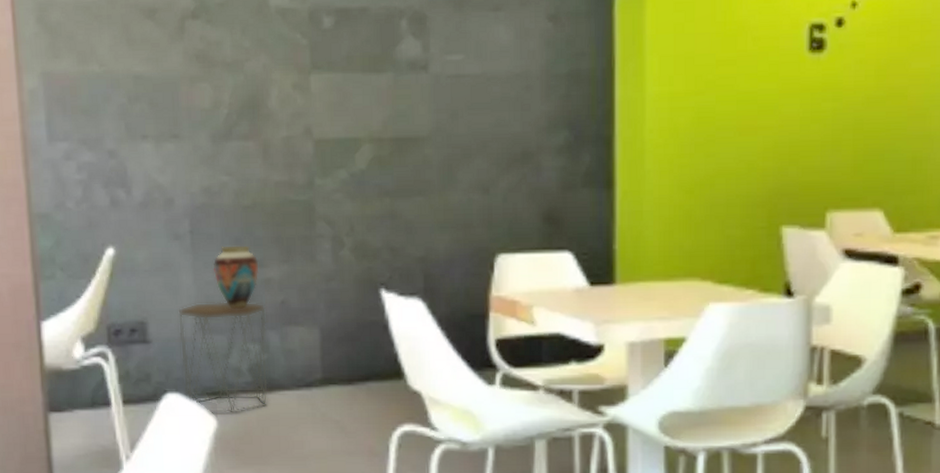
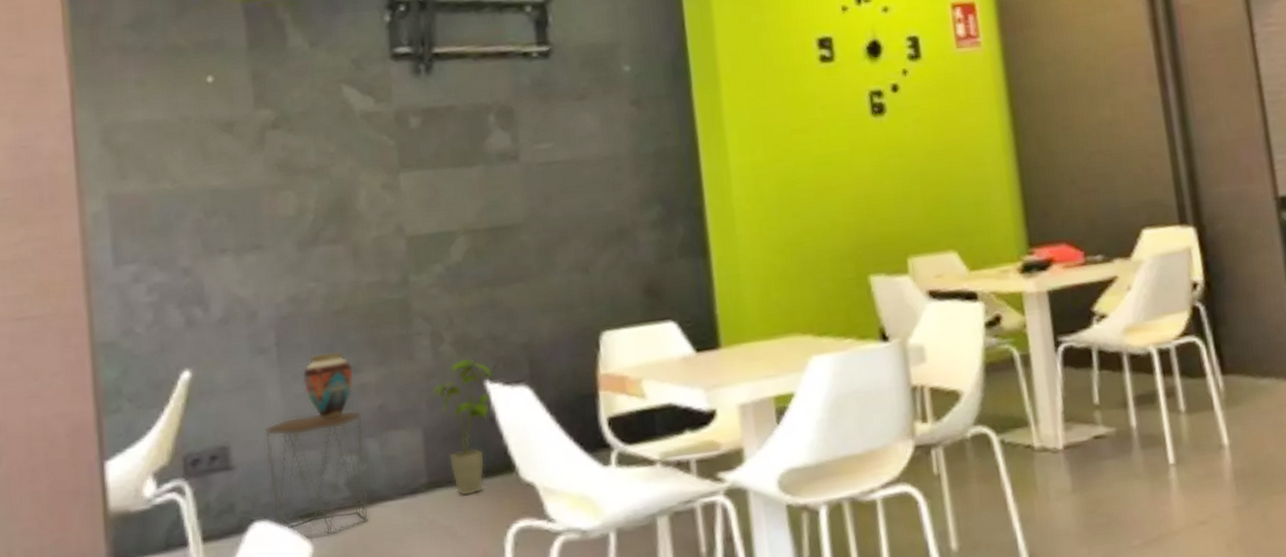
house plant: none [329,265,389,395] -> present [431,358,493,496]

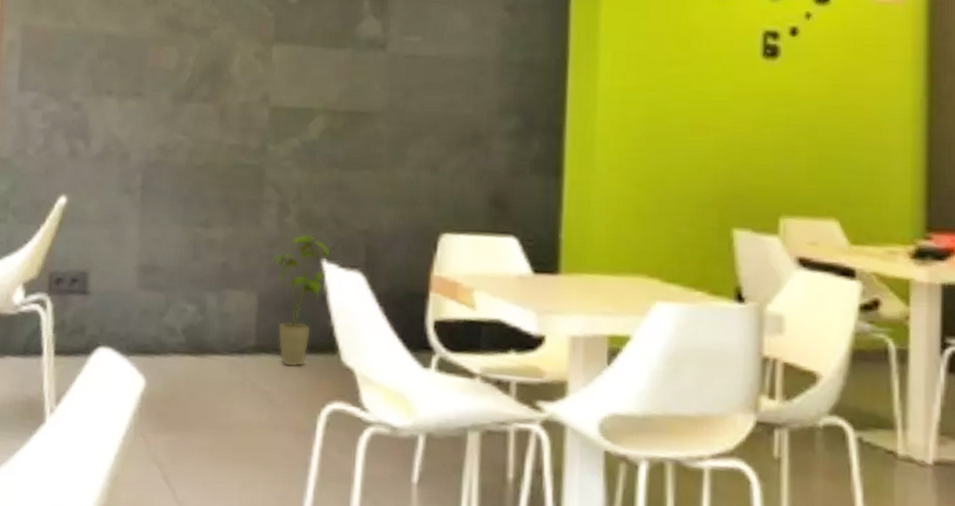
side table: present [264,410,370,539] -> none [116,257,207,376]
vase: present [302,351,354,419] -> none [159,203,205,267]

